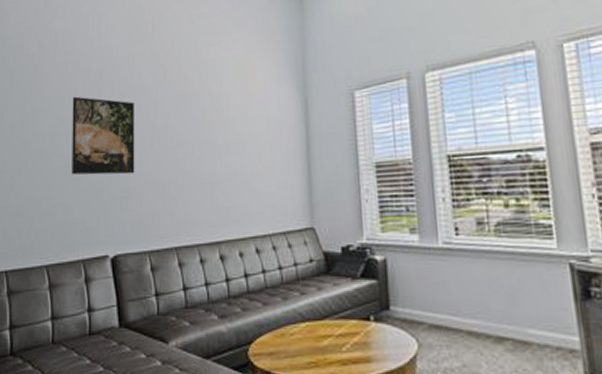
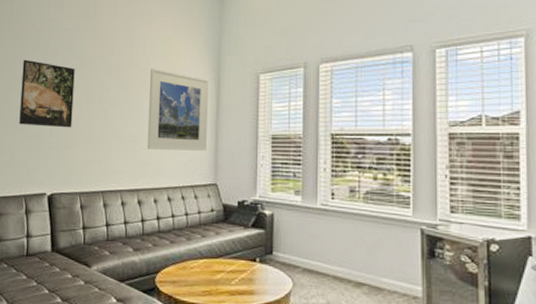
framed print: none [224,94,298,192] -> present [147,69,208,151]

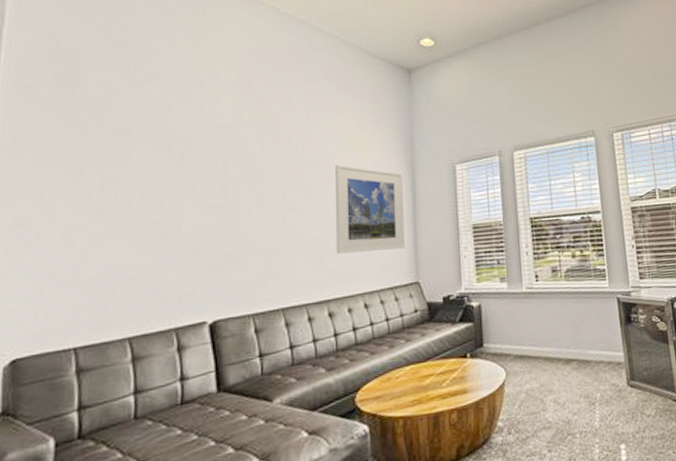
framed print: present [19,59,75,128] -> none [164,163,240,242]

